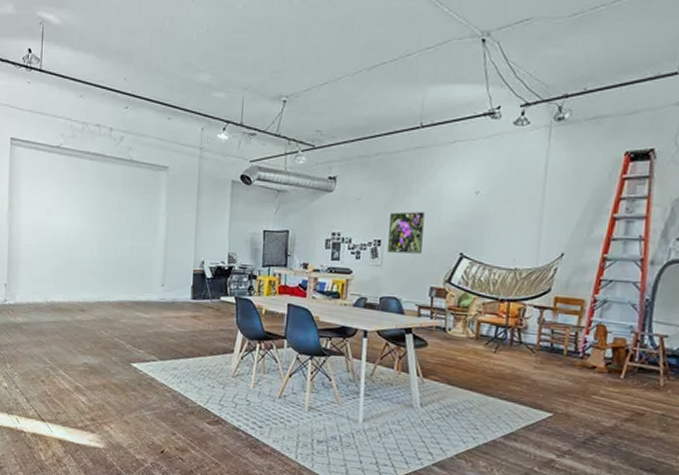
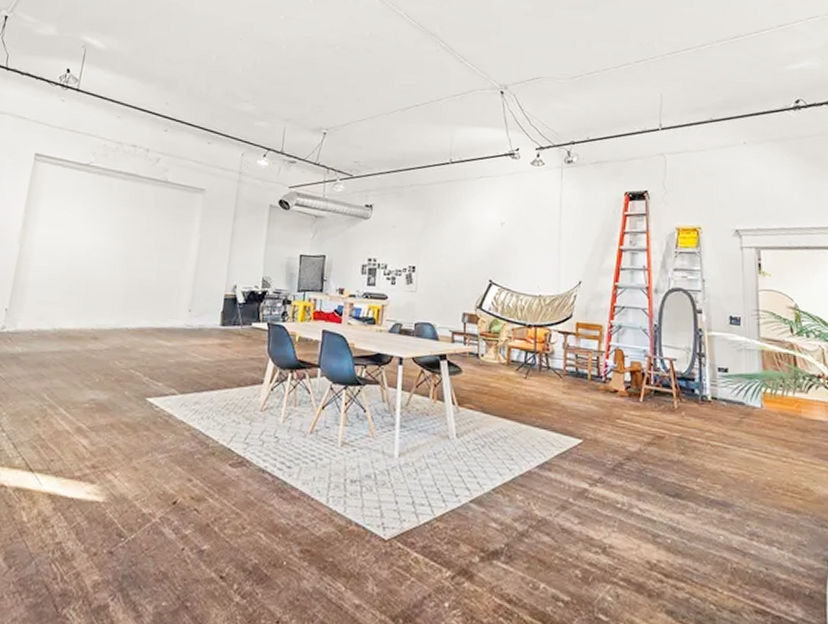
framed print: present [388,211,425,254] -> none [422,240,456,281]

